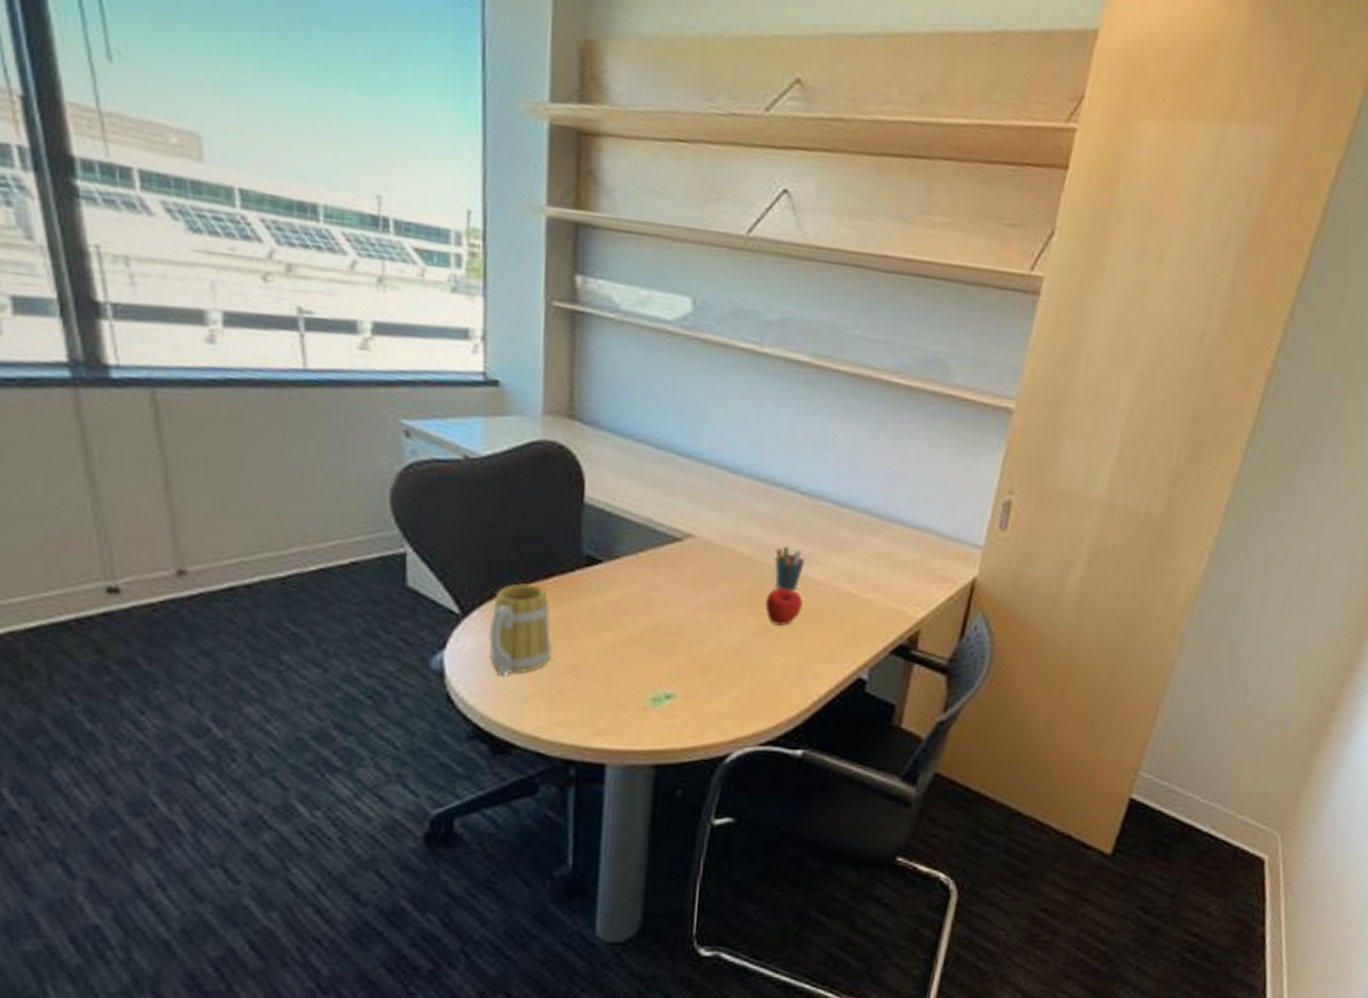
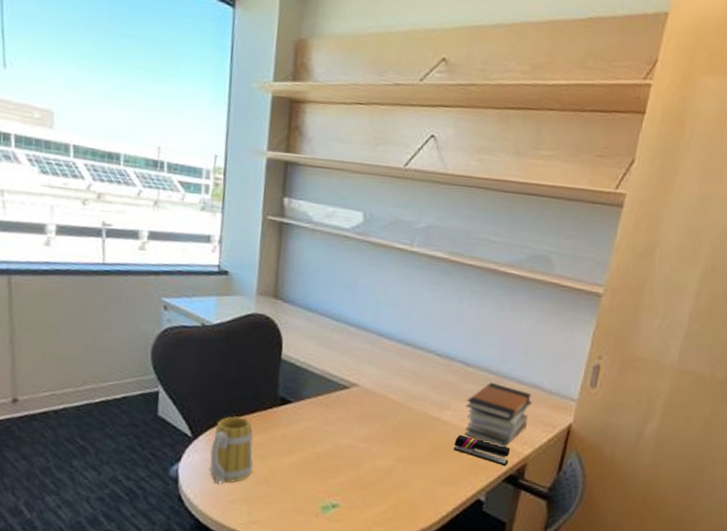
apple: present [765,589,803,626] -> none [408,427,436,456]
pen holder: present [774,547,806,591] -> none [416,395,439,430]
stapler: none [826,596,899,635] -> present [453,434,510,467]
book stack: none [840,527,927,611] -> present [465,382,533,448]

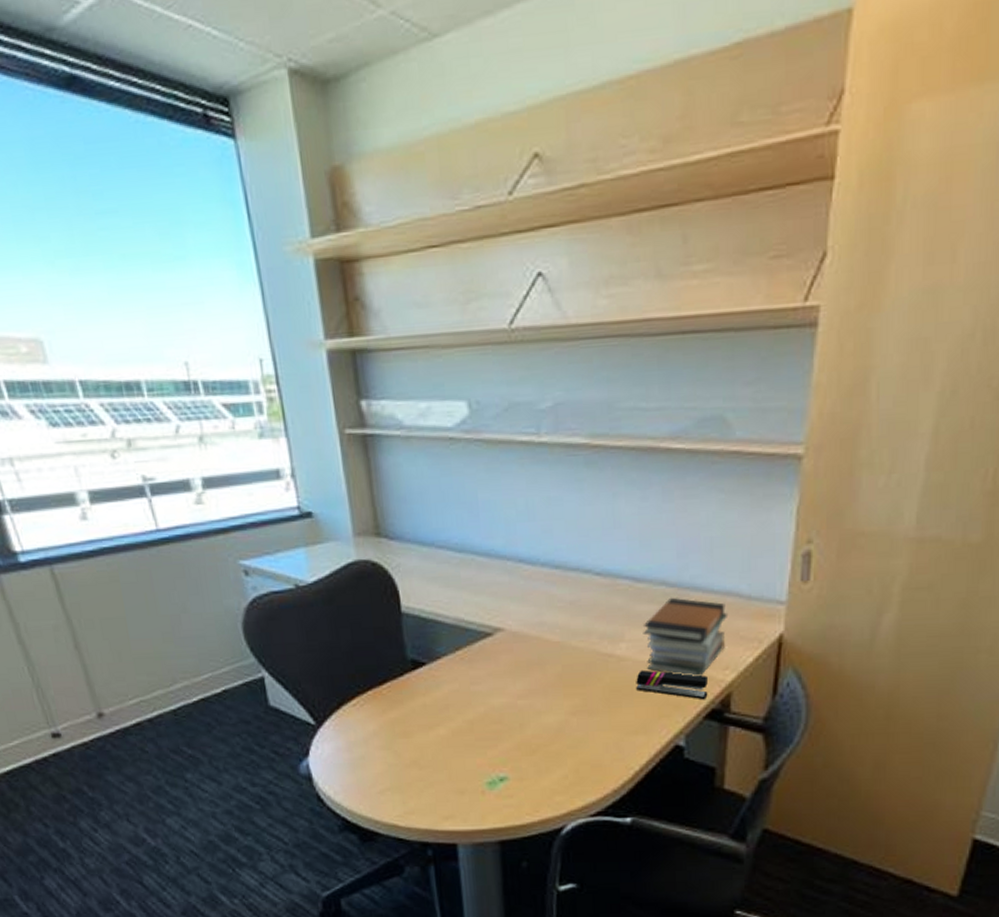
mug: present [210,416,253,484] -> none [340,691,396,775]

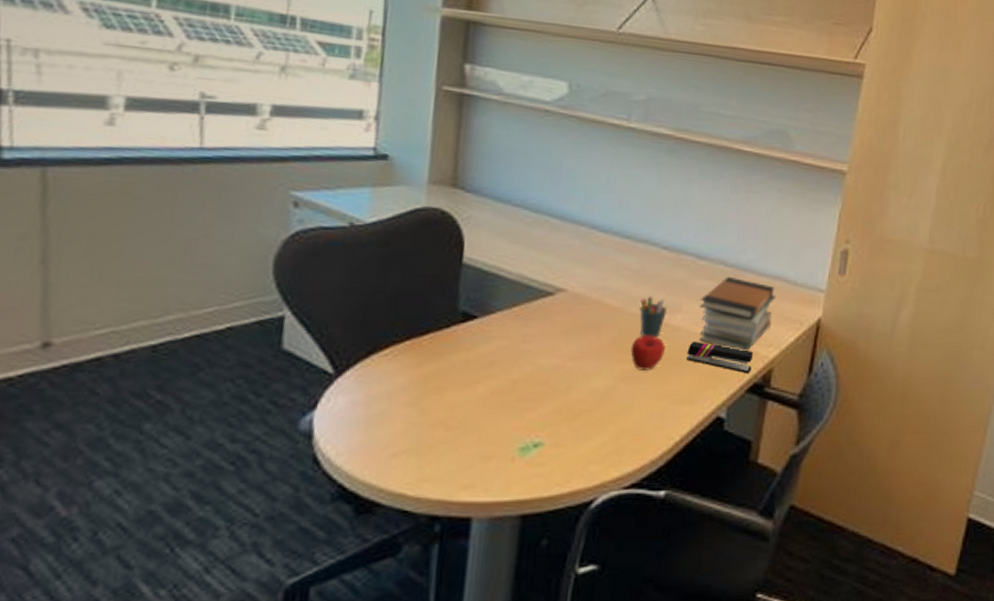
apple: none [577,668,613,704] -> present [630,336,665,370]
pen holder: none [580,628,610,670] -> present [639,297,668,338]

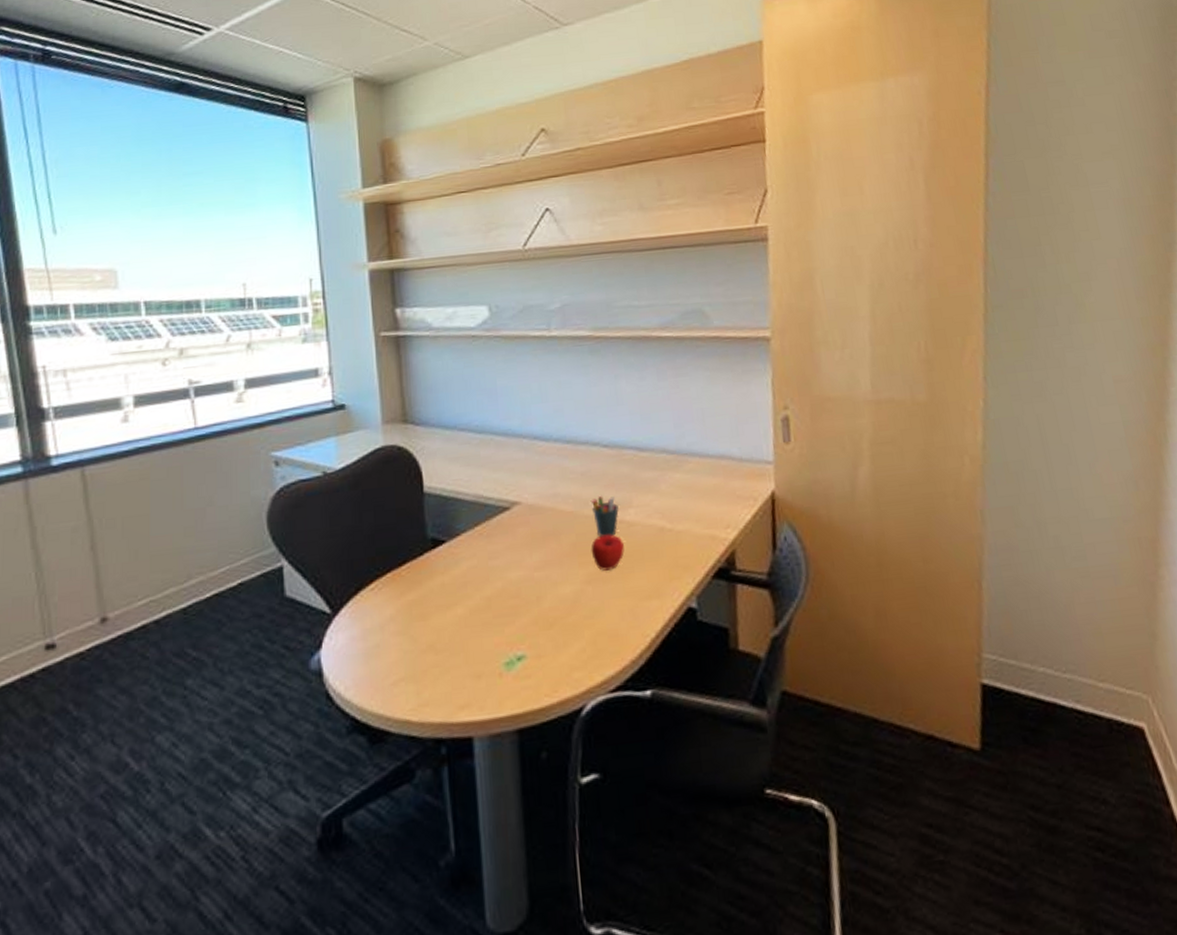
stapler: present [686,341,753,374] -> none [646,533,714,560]
book stack: present [699,276,777,352] -> none [649,463,724,537]

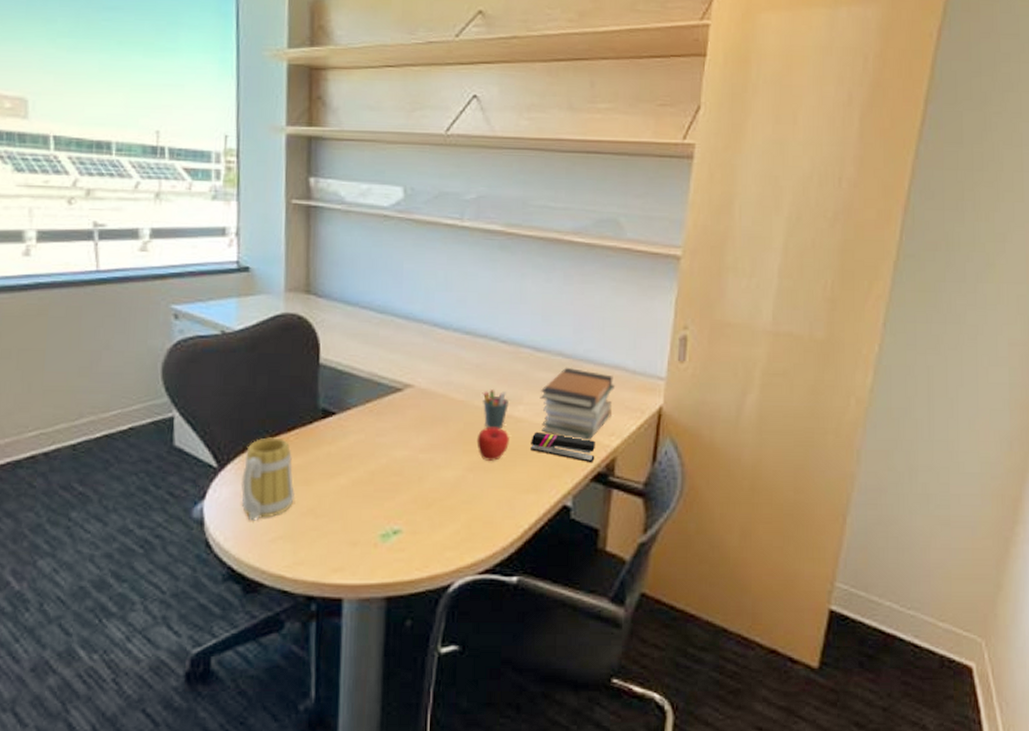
mug: none [356,574,412,666] -> present [240,437,295,521]
stapler: none [646,533,714,560] -> present [530,431,595,463]
book stack: none [649,463,724,537] -> present [540,367,616,442]

